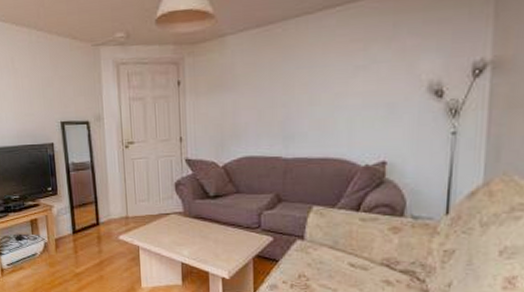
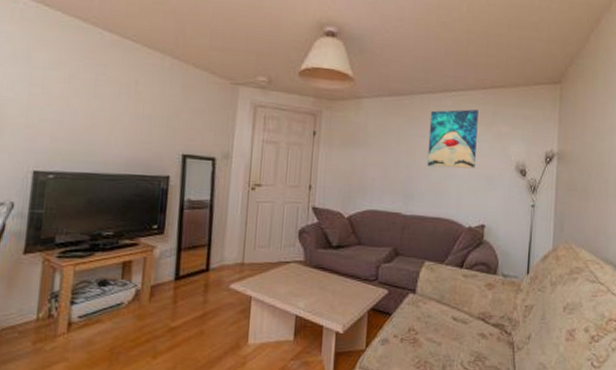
wall art: none [308,22,373,102] -> present [427,109,479,169]

